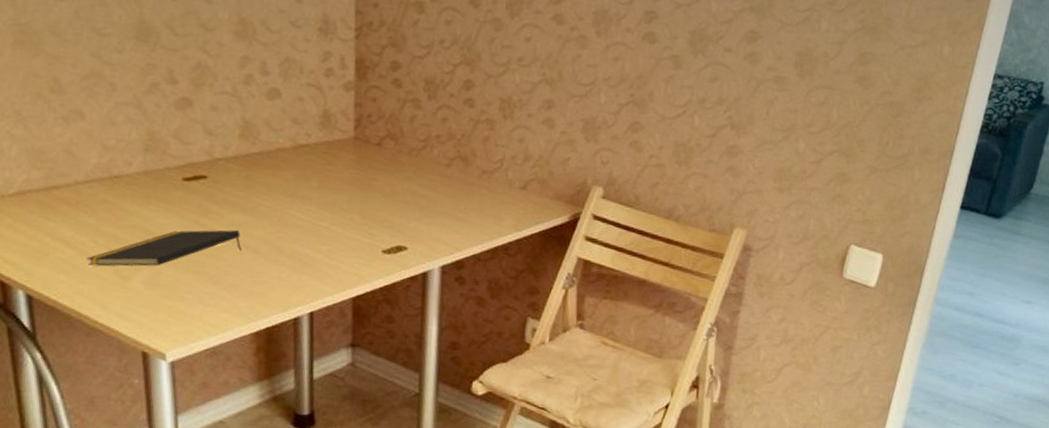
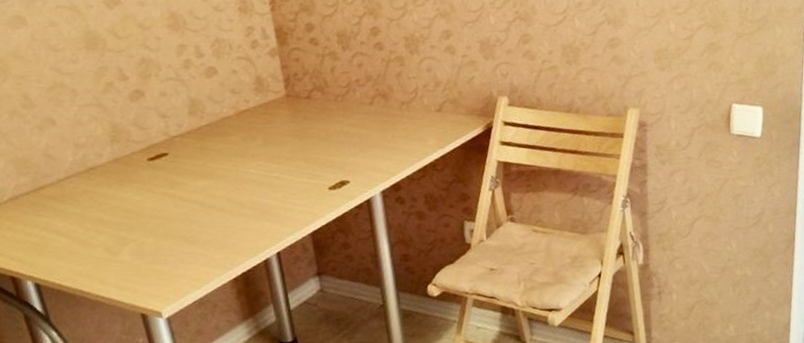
notepad: present [87,229,241,267] -> none [80,194,208,249]

